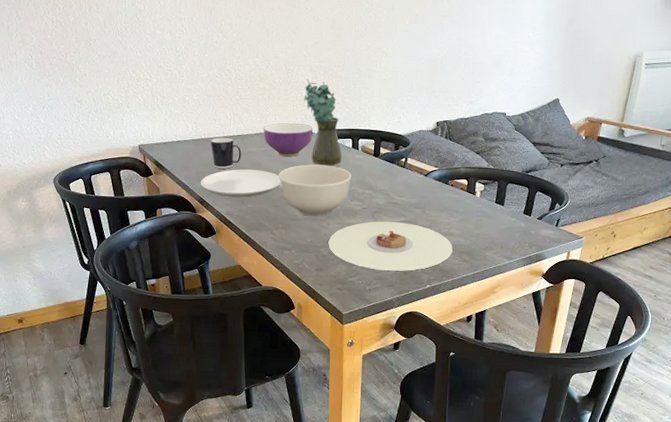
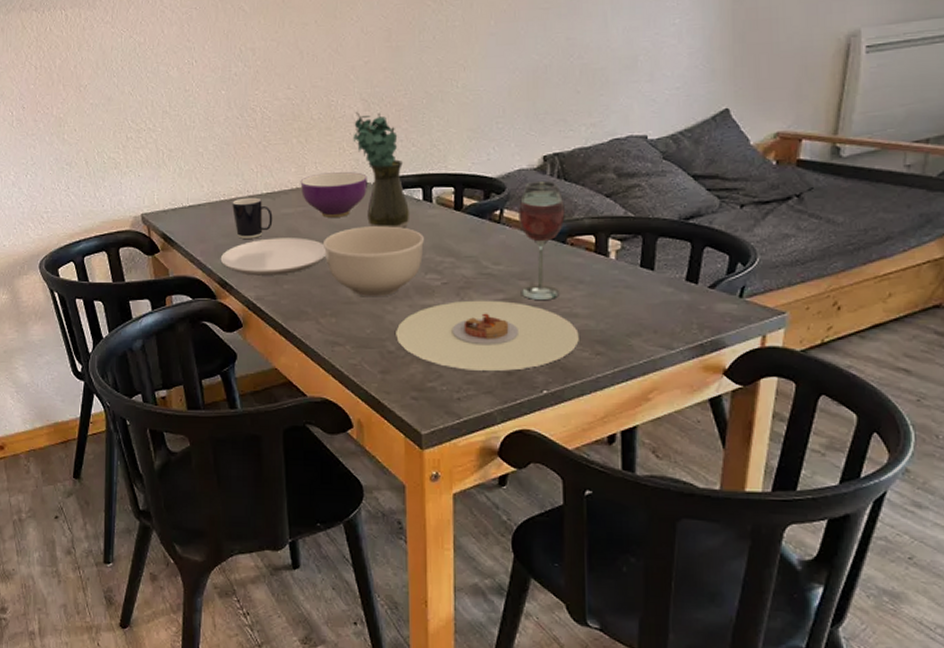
wineglass: none [417,140,449,223] -> present [519,181,565,300]

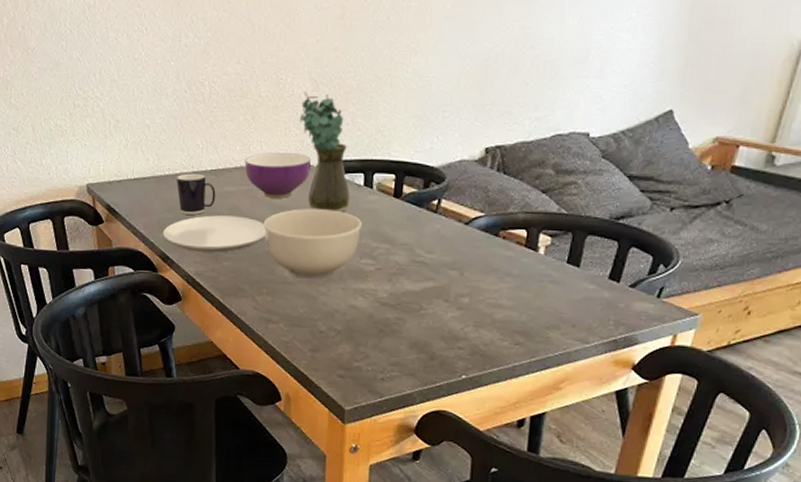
plate: present [396,300,579,371] -> none [327,286,501,355]
wineglass: present [519,181,565,300] -> none [451,174,501,290]

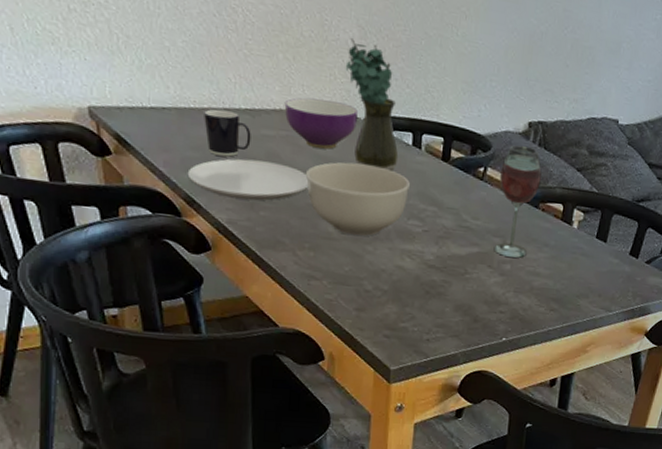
wineglass: none [451,174,501,290] -> present [495,145,542,258]

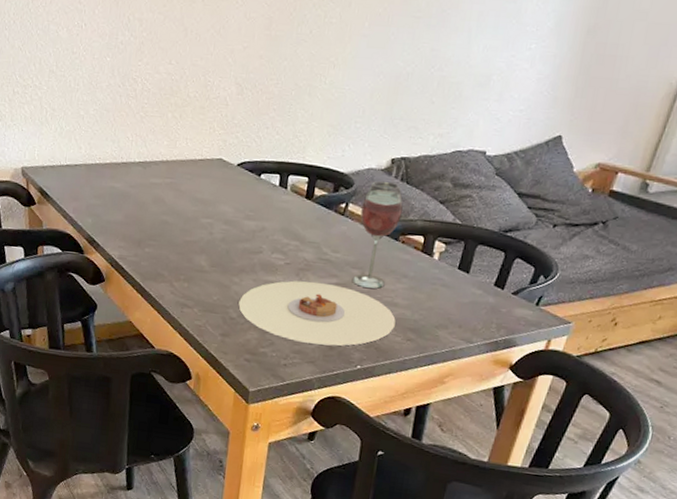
plate: present [187,158,309,201] -> none [90,204,187,239]
mug: present [202,108,251,157] -> none [105,163,142,203]
bowl: present [284,97,358,149] -> none [170,149,232,193]
bowl: present [305,162,411,236] -> none [184,203,276,269]
vase: present [345,38,399,171] -> none [223,95,266,210]
plate: none [374,249,539,318] -> present [238,280,396,346]

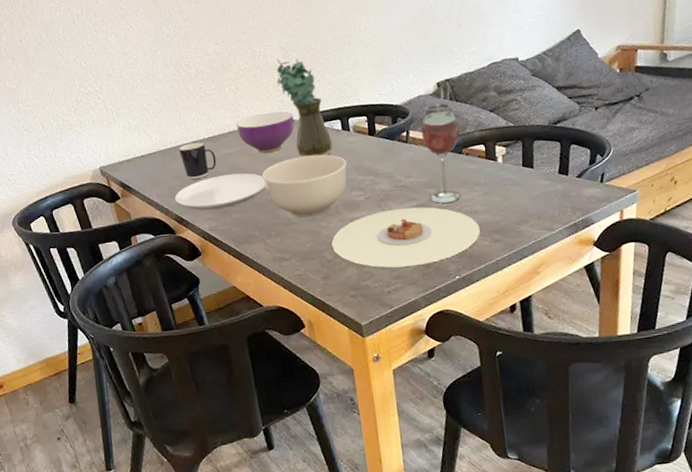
plate: none [90,204,187,239] -> present [174,173,266,210]
mug: none [105,163,142,203] -> present [178,142,217,180]
bowl: none [170,149,232,193] -> present [236,111,295,154]
bowl: none [184,203,276,269] -> present [261,154,347,217]
vase: none [223,95,266,210] -> present [276,58,333,158]

